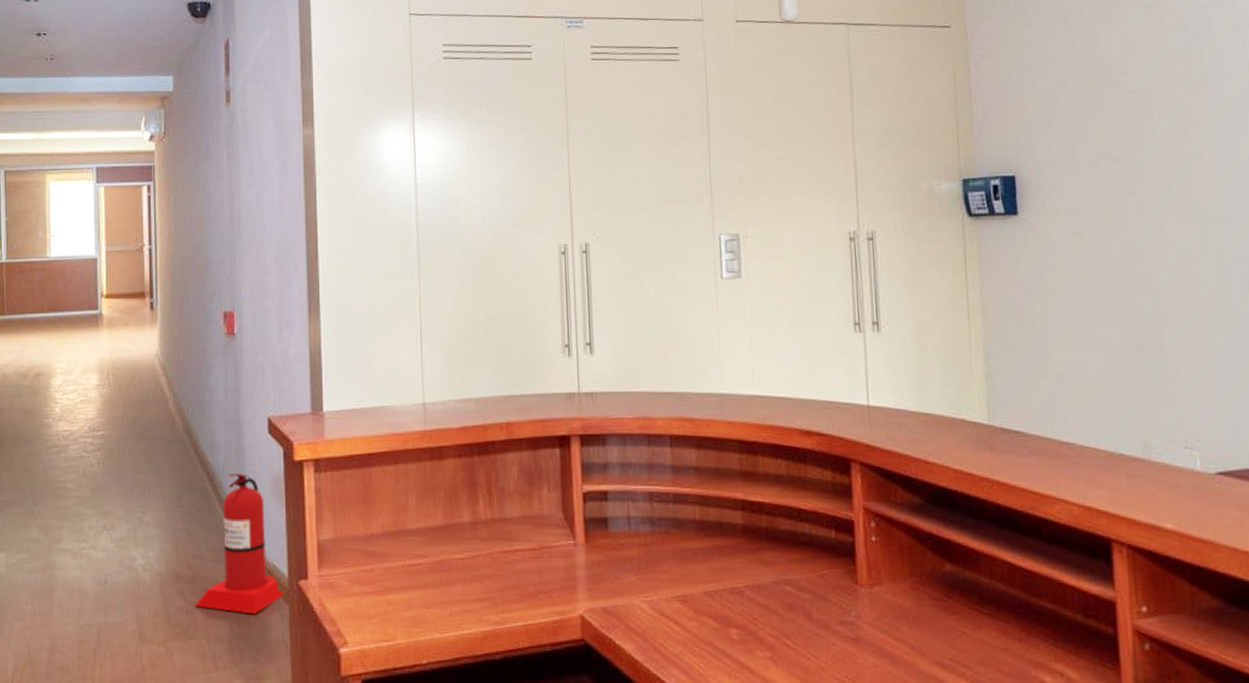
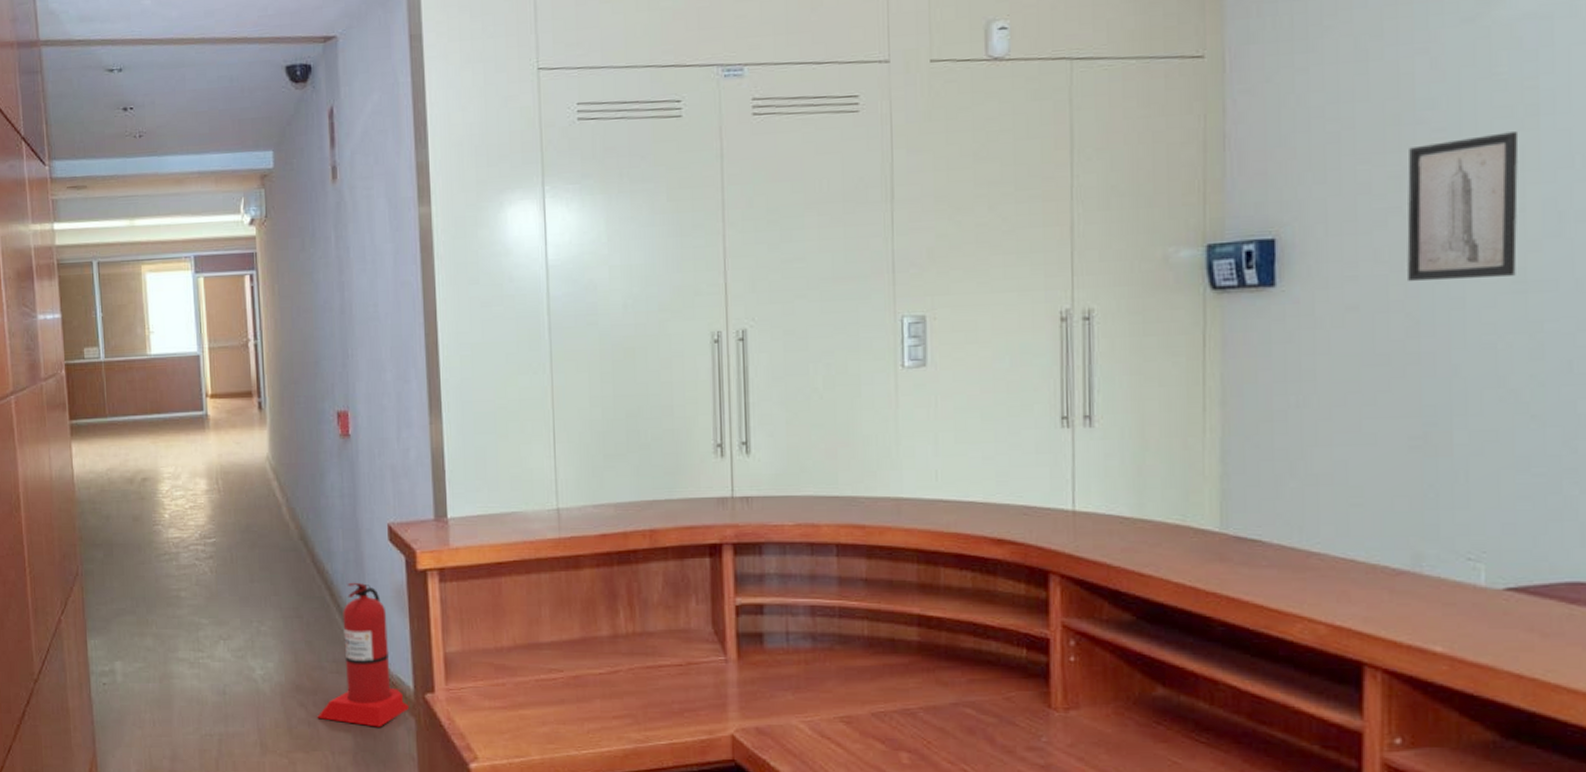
wall art: none [1111,95,1200,213] -> present [1407,131,1519,281]

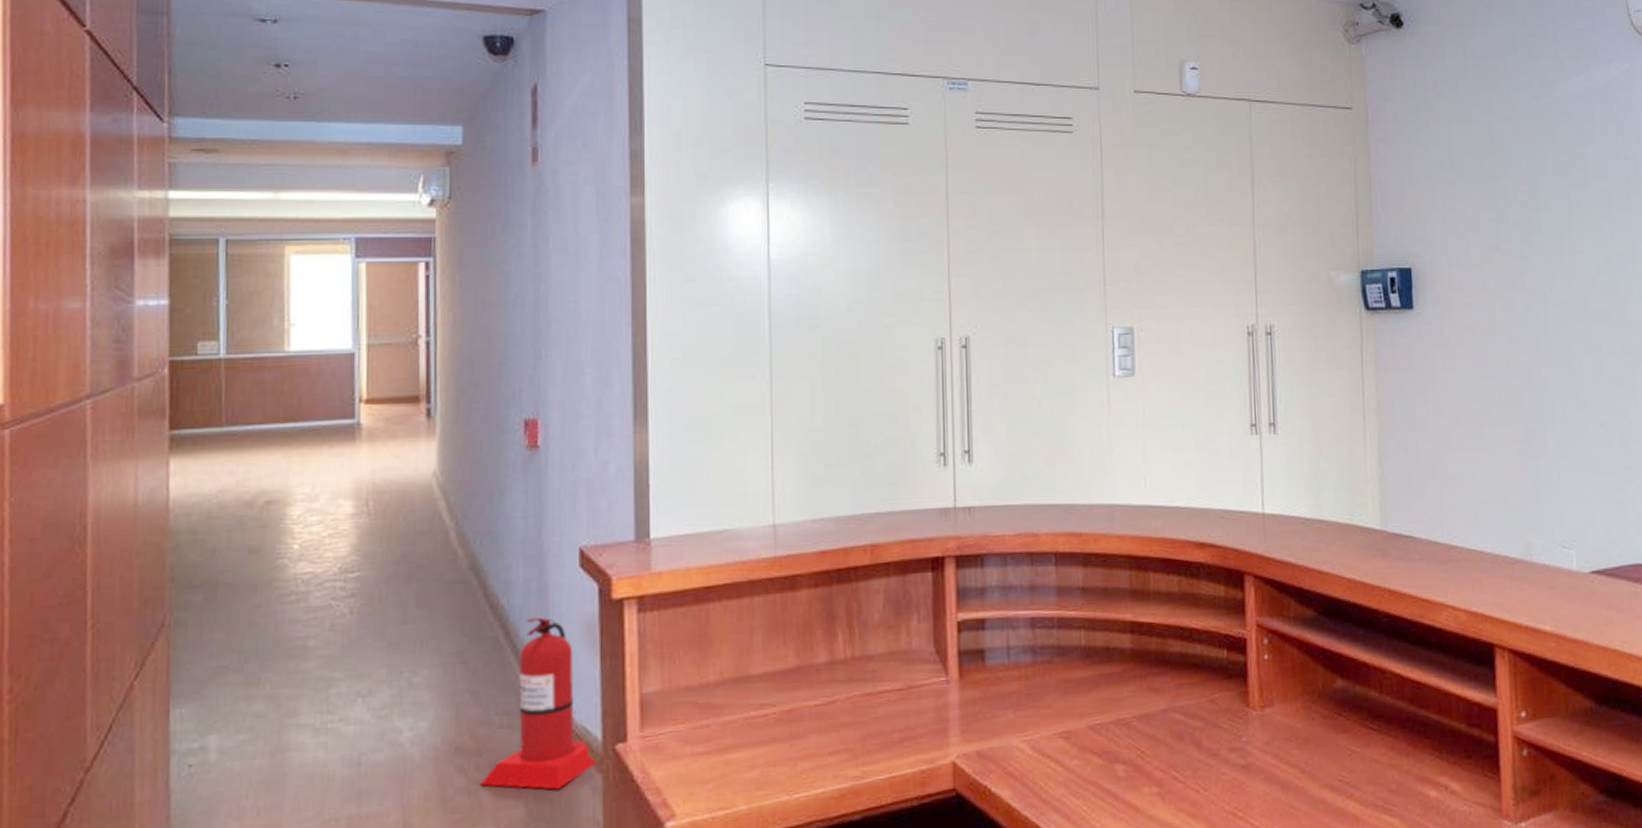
wall art: present [1407,131,1519,281] -> none [1502,189,1581,308]

